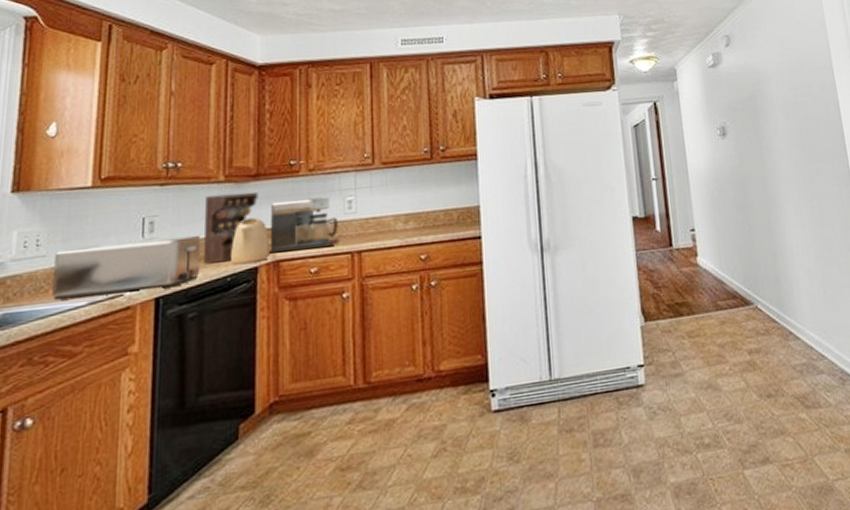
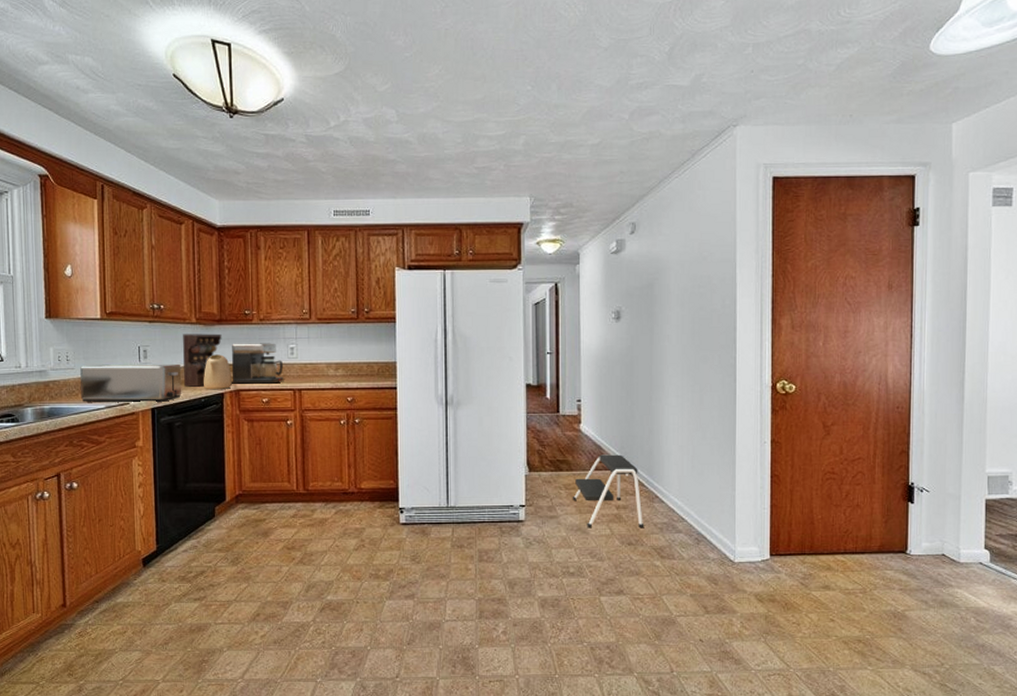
step stool: none [697,287,783,382] -> present [572,454,644,529]

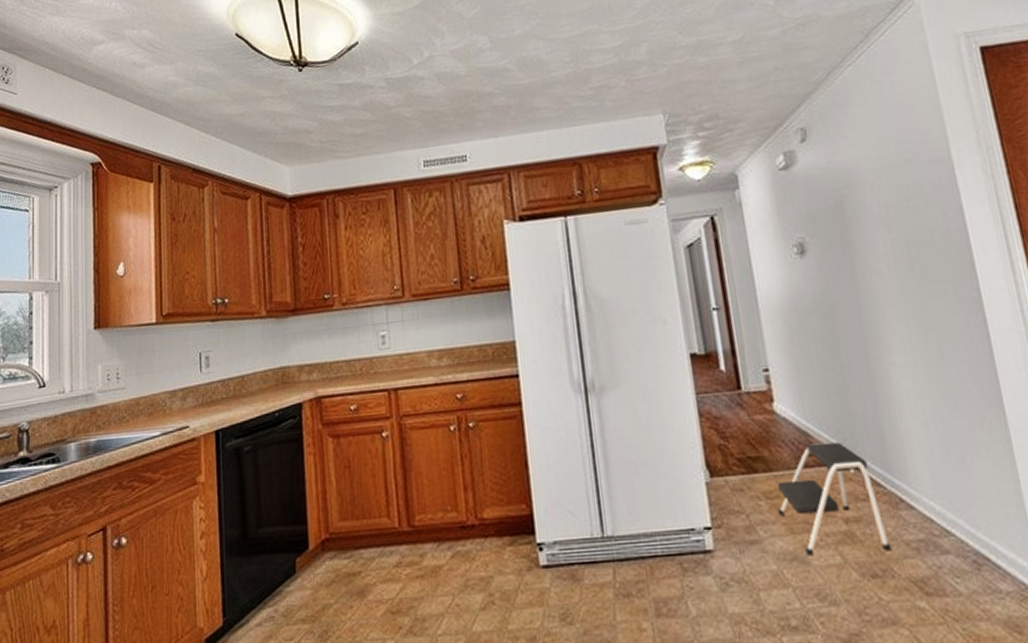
toaster: present [80,363,182,402] -> none [132,370,252,430]
spice rack: present [183,333,222,387] -> none [251,327,298,399]
kettle: present [203,354,232,390] -> none [277,353,311,401]
coffee maker: present [231,343,284,385] -> none [310,331,376,390]

